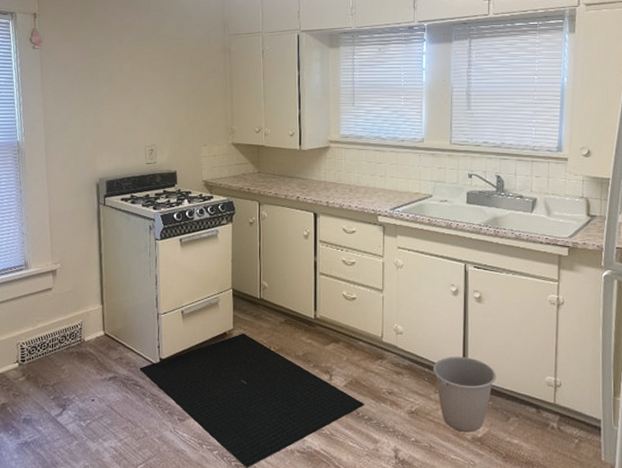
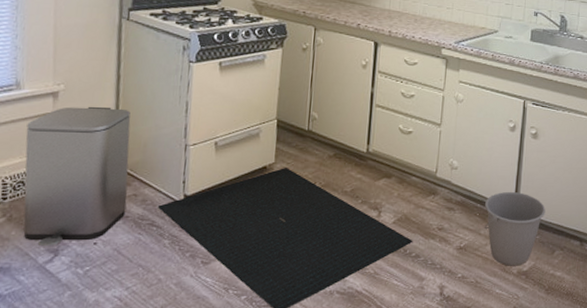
pedal bin: none [35,281,115,402] -> present [23,106,131,247]

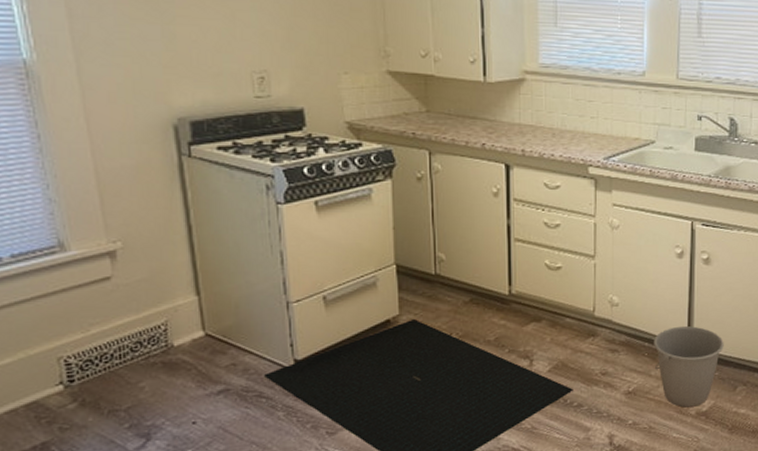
pedal bin: present [23,106,131,247] -> none [83,264,226,432]

